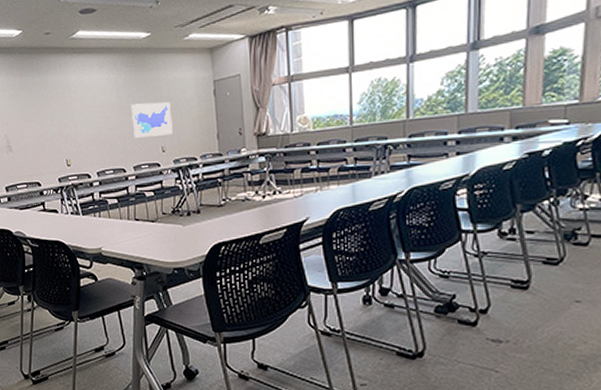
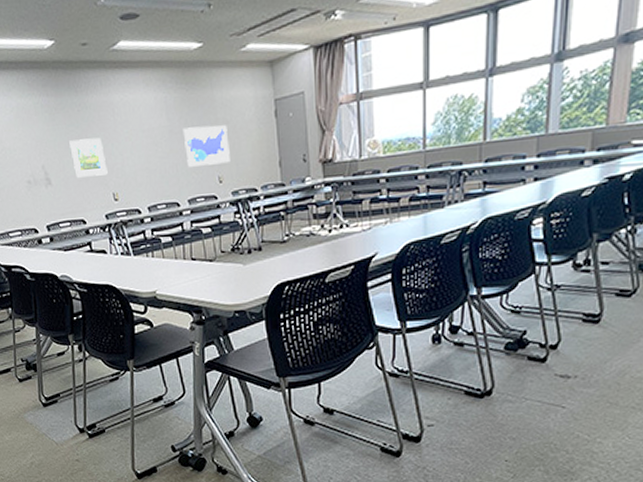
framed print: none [30,111,62,146] -> present [69,137,108,178]

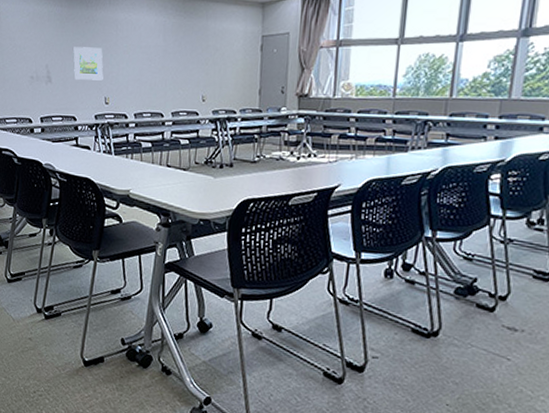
map: present [182,125,230,167] -> none [175,49,216,85]

